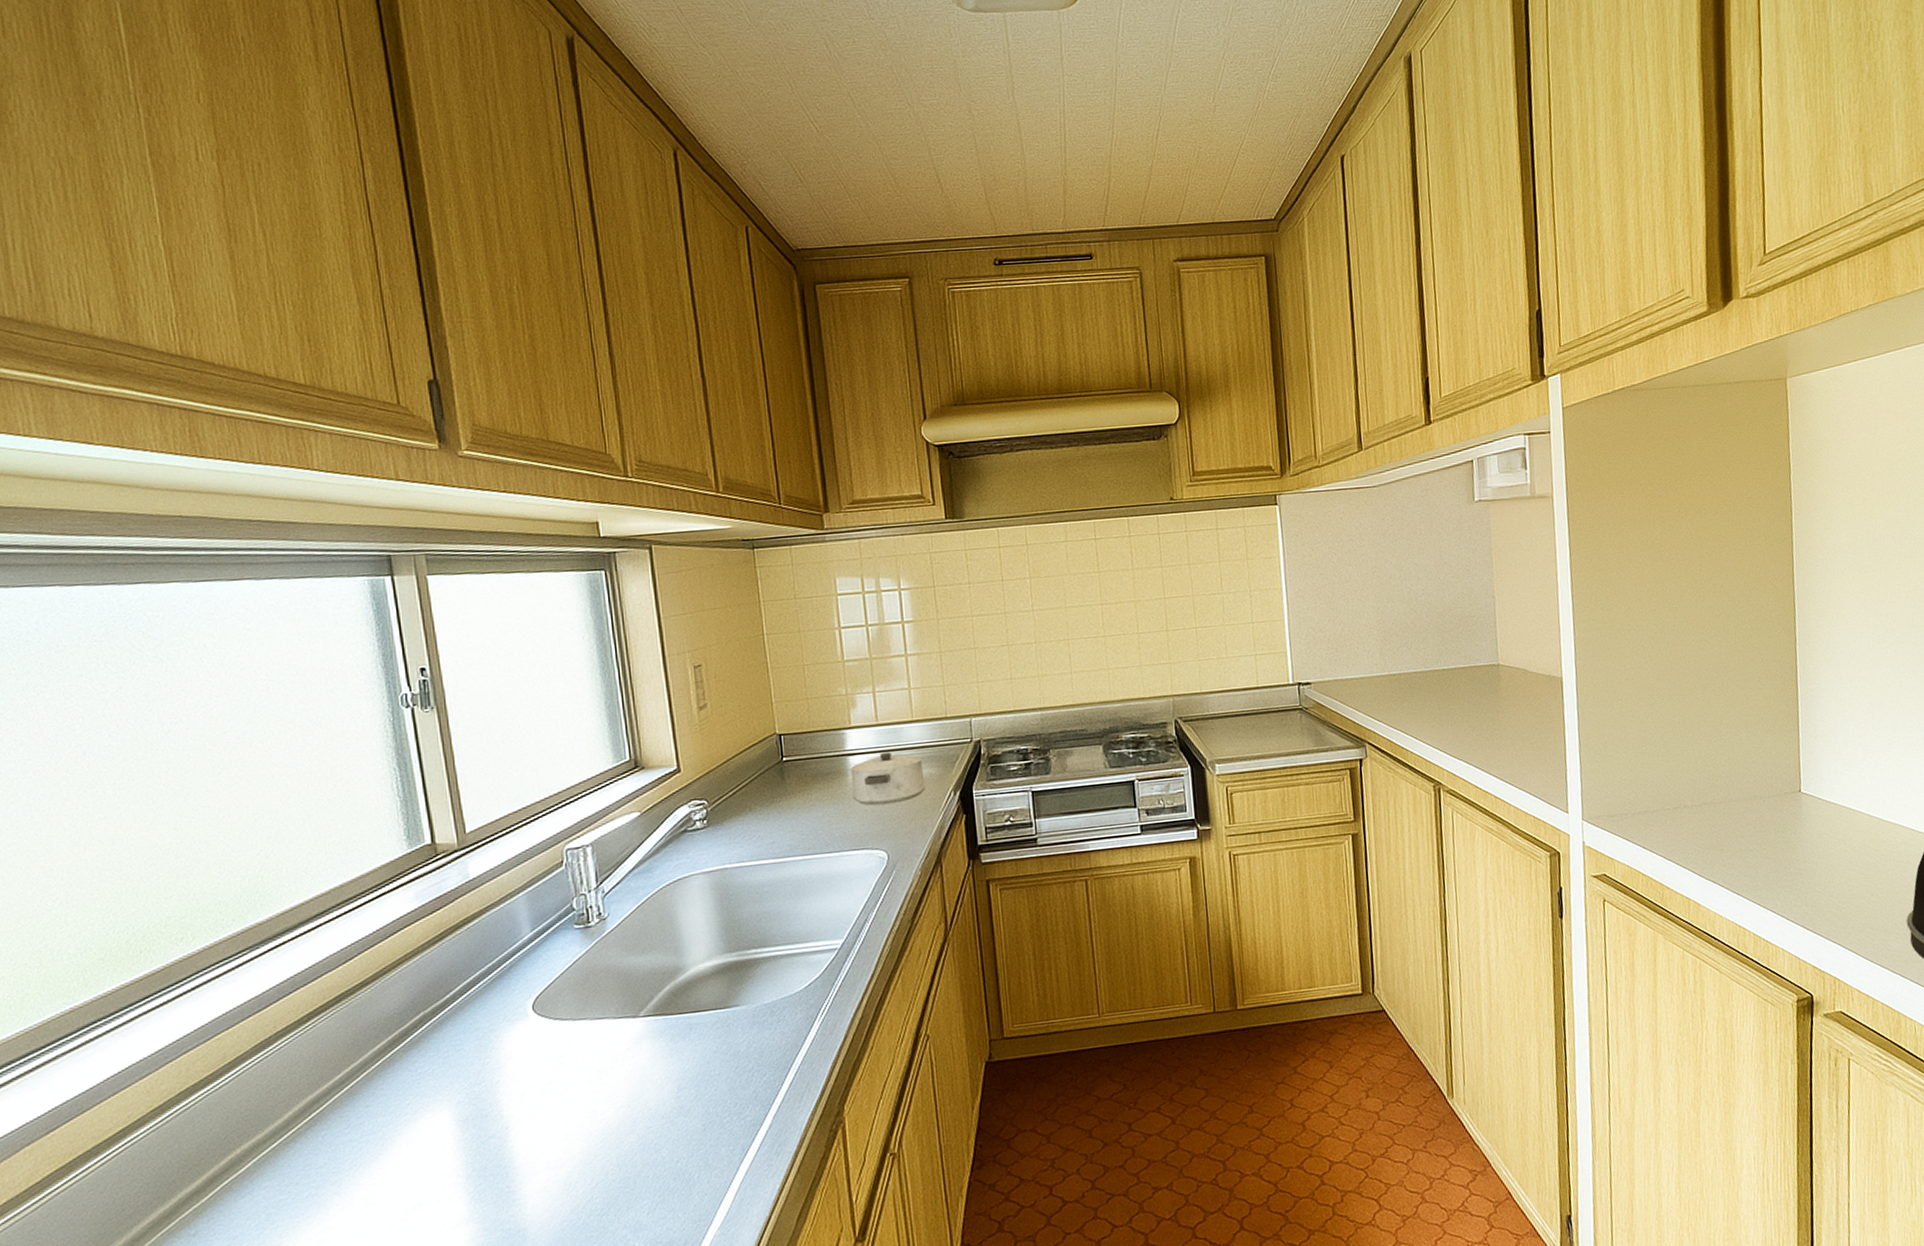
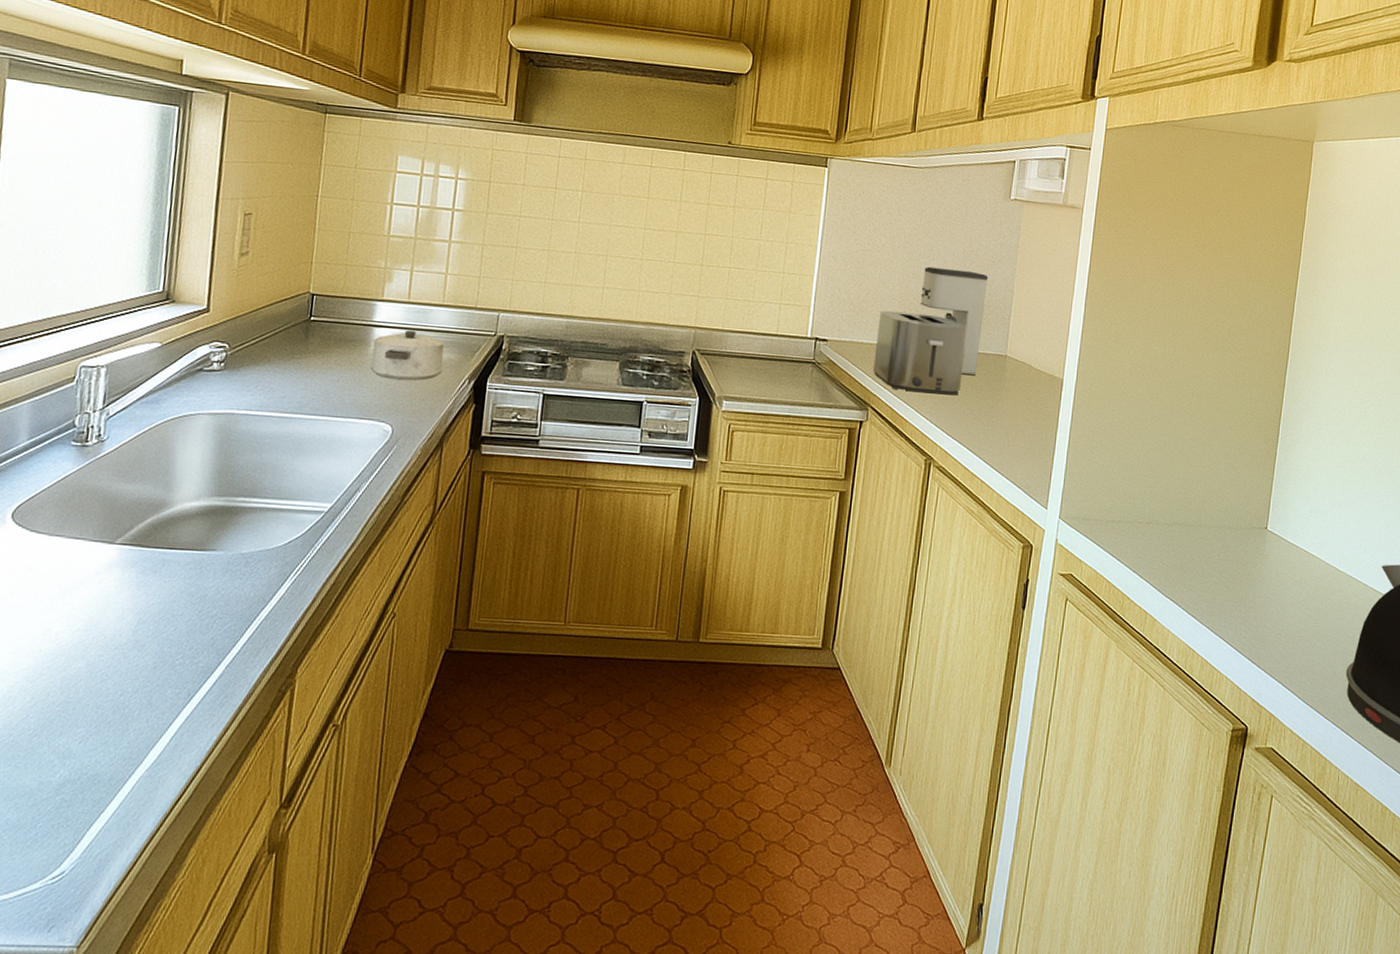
toaster: none [1359,637,1457,720] -> present [873,310,967,396]
coffee maker: none [1397,584,1471,693] -> present [920,266,989,376]

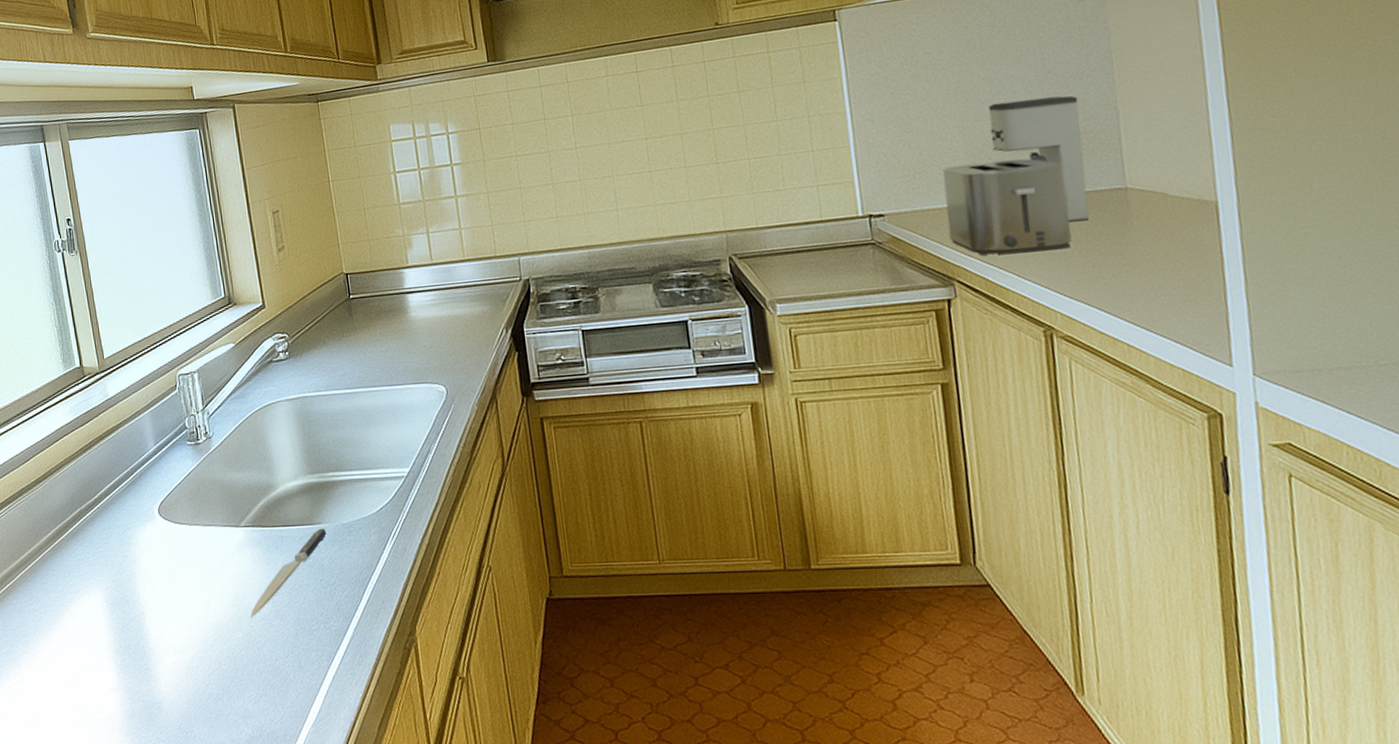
kitchen knife: none [102,555,220,646] -> present [251,528,327,618]
cooking pot: present [370,329,444,381] -> none [409,290,478,342]

